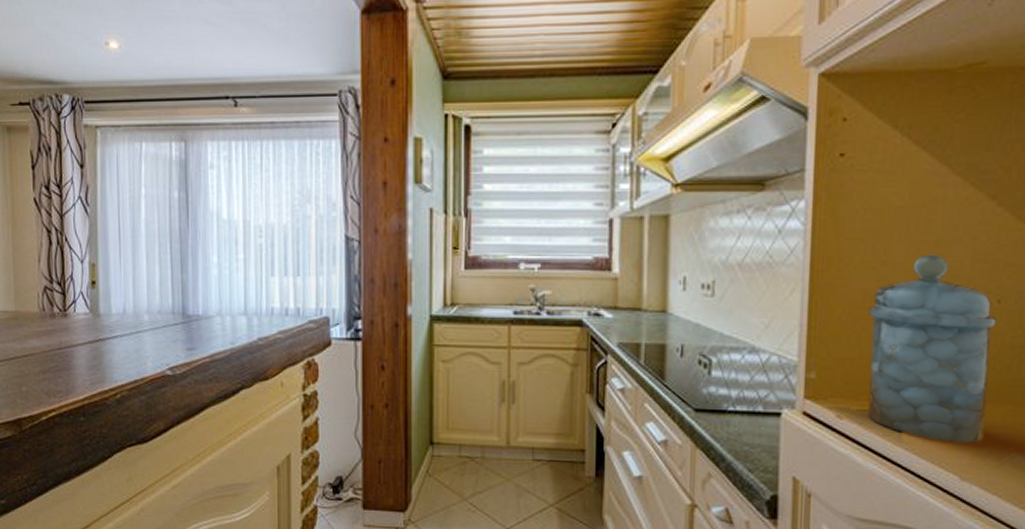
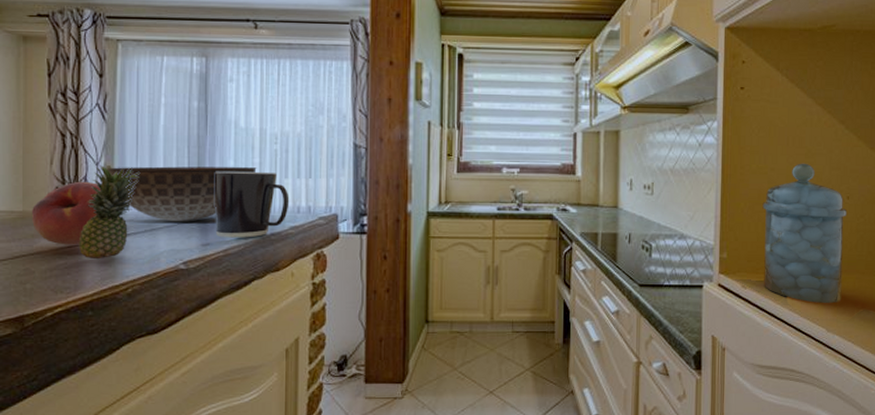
fruit: none [23,280,87,347] -> present [31,181,101,245]
fruit: none [68,263,124,363] -> present [78,165,141,260]
bowl: none [91,263,241,323] -> present [106,166,257,221]
mug: none [197,268,277,343] -> present [214,171,290,238]

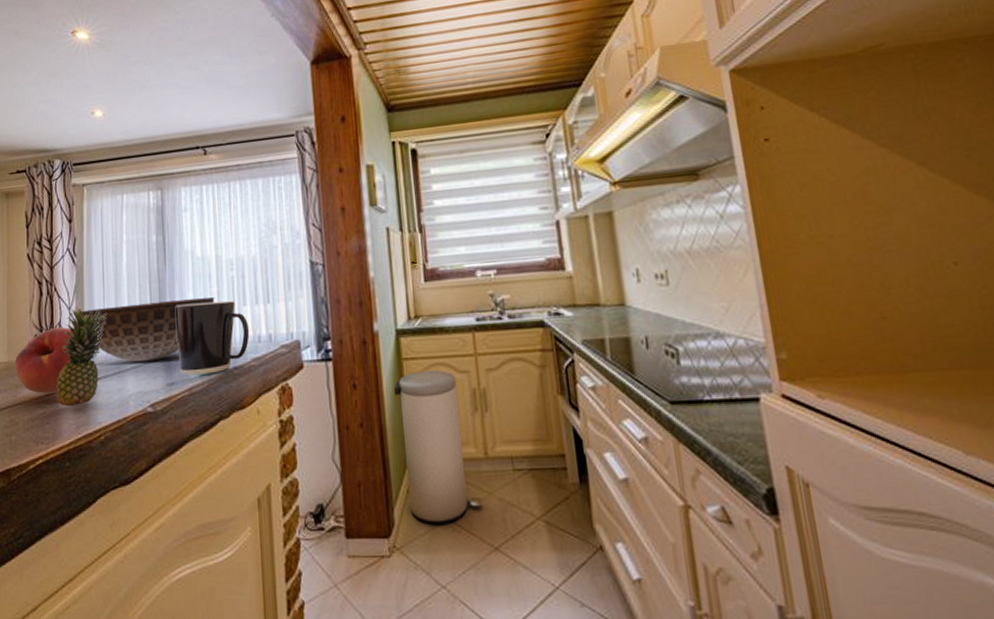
pedal bin: none [420,248,484,374] -> present [394,369,483,526]
canister: present [762,163,848,304] -> none [825,223,979,415]

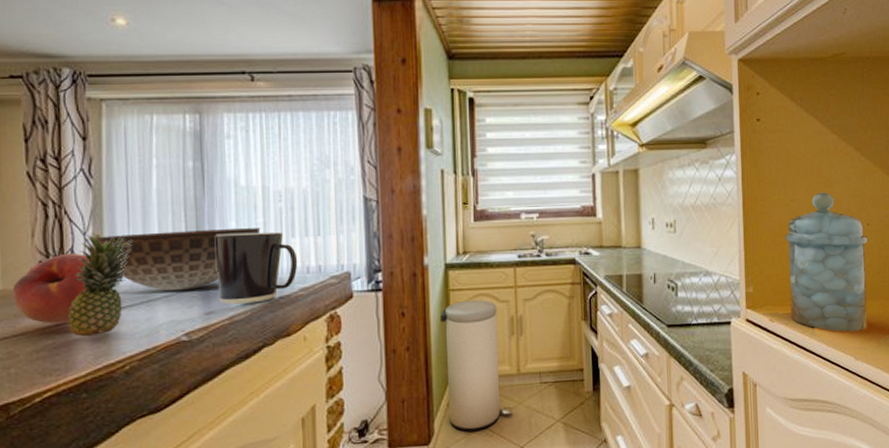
canister: none [825,223,979,415] -> present [785,192,868,332]

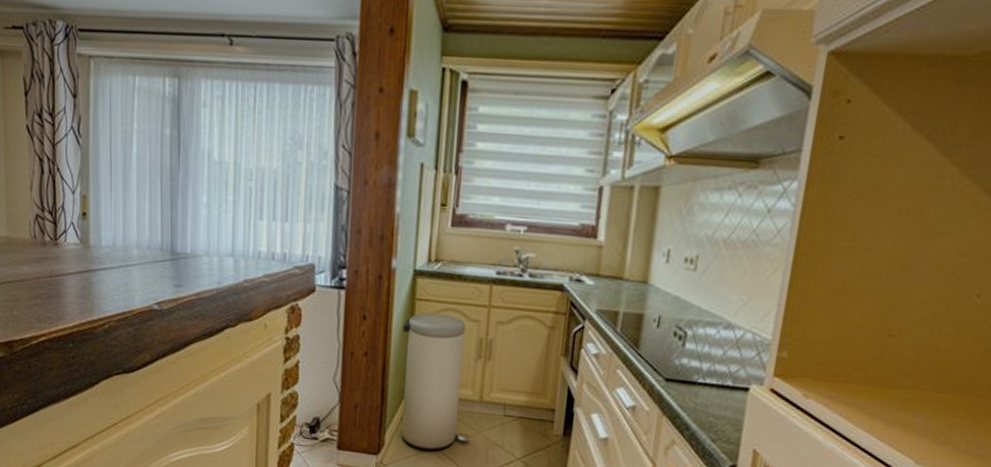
fruit: present [12,253,90,324] -> none [15,209,77,276]
fruit: present [67,235,133,337] -> none [58,194,115,292]
bowl: present [95,228,261,291] -> none [82,196,230,260]
mug: present [214,231,298,305] -> none [187,207,264,283]
canister: present [785,192,868,332] -> none [834,244,975,431]

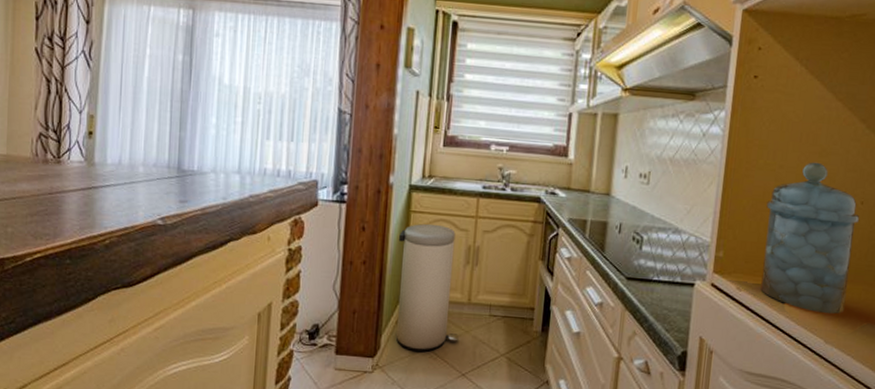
canister: none [834,244,975,431] -> present [760,162,860,314]

